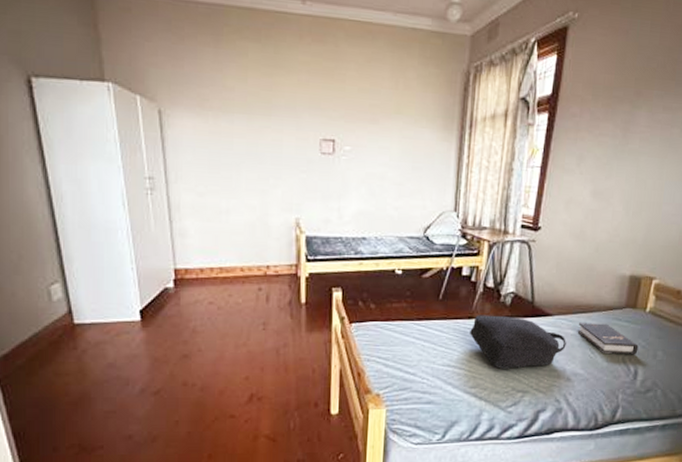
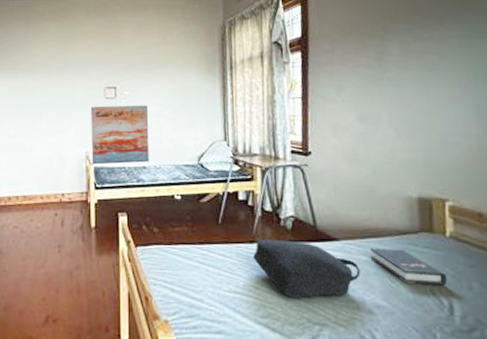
wall art: none [302,162,372,234] -> present [90,105,149,165]

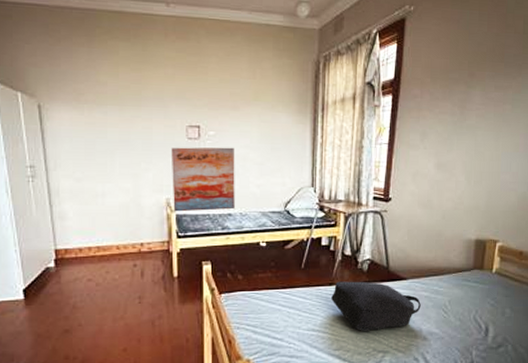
hardback book: present [370,248,448,286] -> none [430,285,488,314]

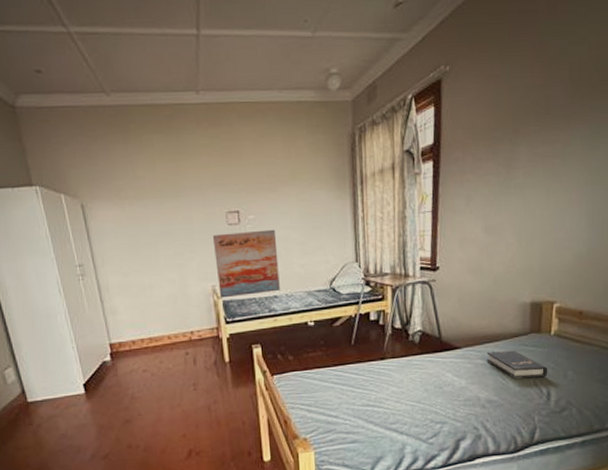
backpack: present [331,281,421,331] -> none [384,353,477,404]
hardback book: none [430,285,488,314] -> present [486,350,548,380]

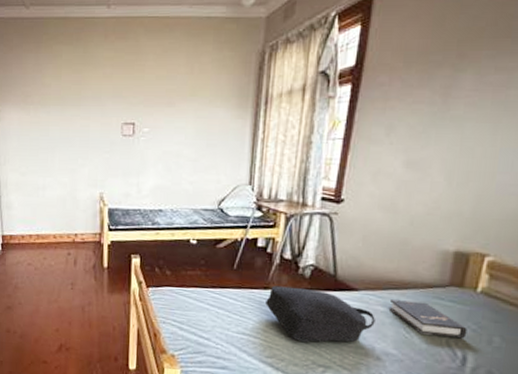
wall art: present [212,229,280,298] -> none [106,143,169,206]
backpack: none [384,353,477,404] -> present [266,285,375,342]

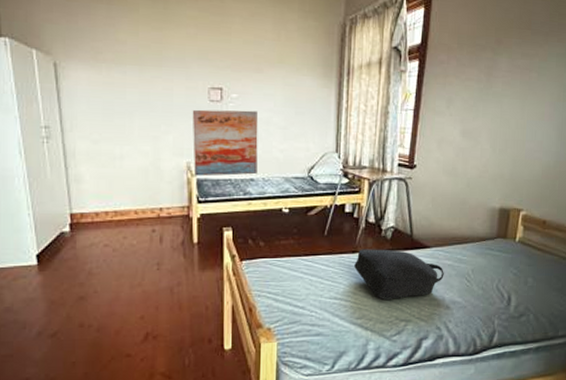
wall art: none [106,143,169,206] -> present [192,109,258,176]
hardback book: present [388,300,467,339] -> none [454,253,511,283]

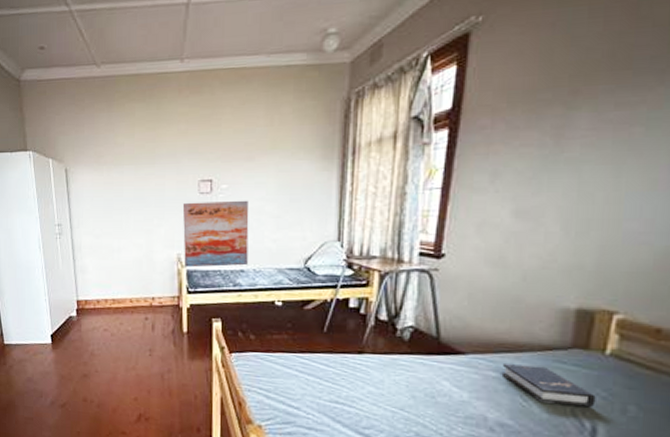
backpack: present [354,249,444,300] -> none [360,349,486,412]
hardback book: none [454,253,511,283] -> present [501,364,596,408]

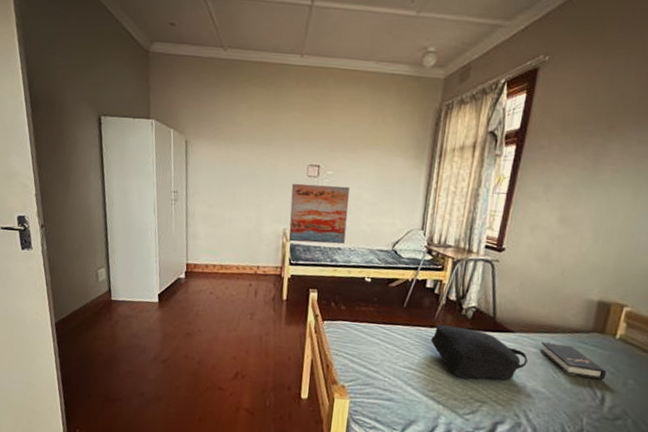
backpack: none [360,349,486,412] -> present [431,324,528,380]

